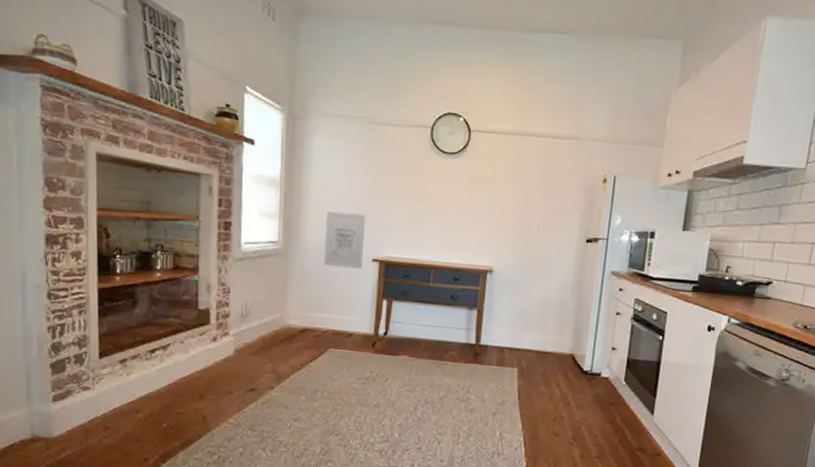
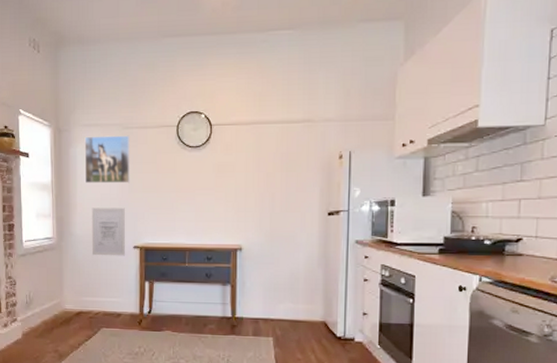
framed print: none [320,127,377,187] -> present [84,135,130,184]

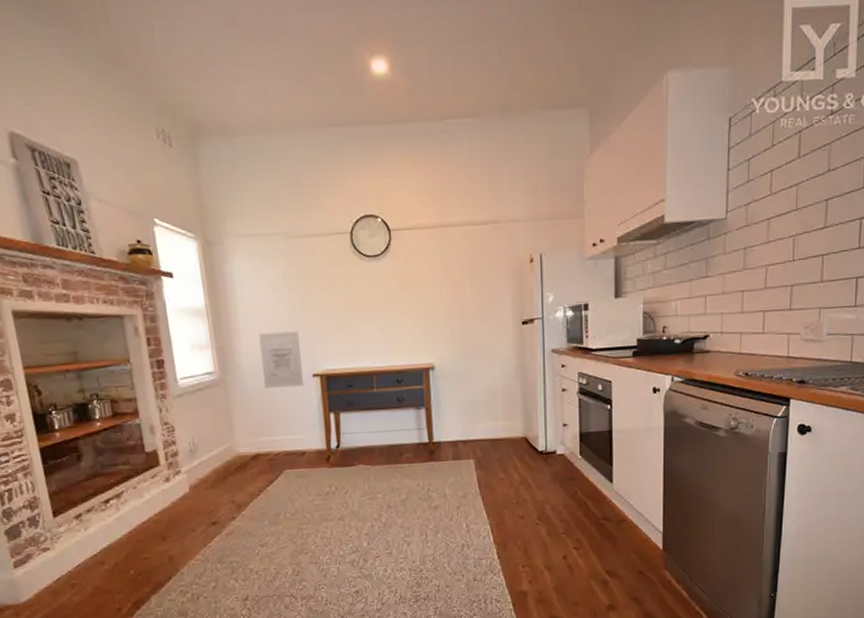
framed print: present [84,135,130,184] -> none [241,246,301,306]

